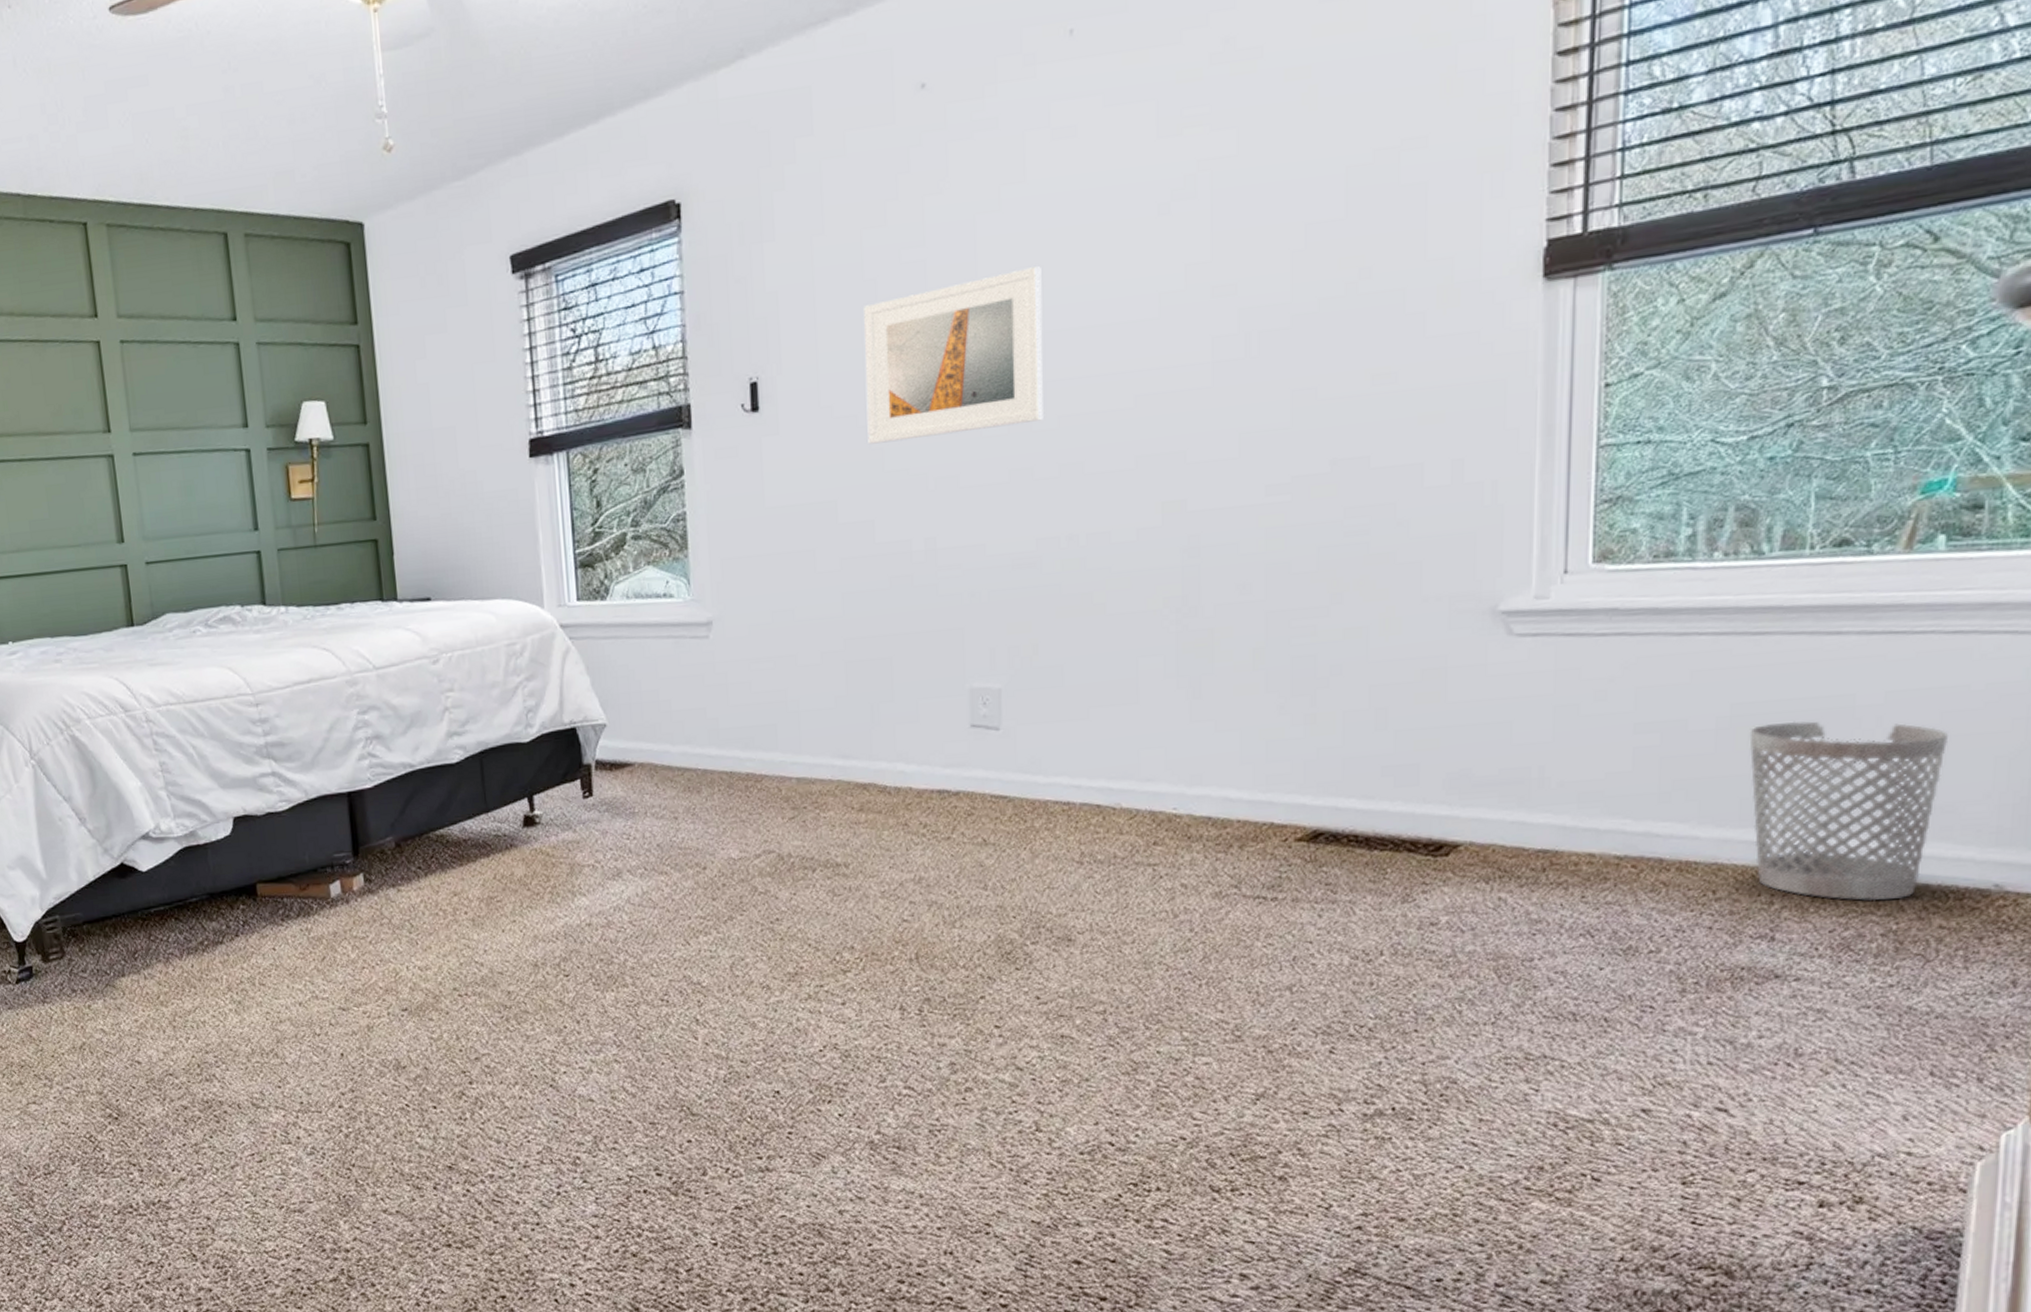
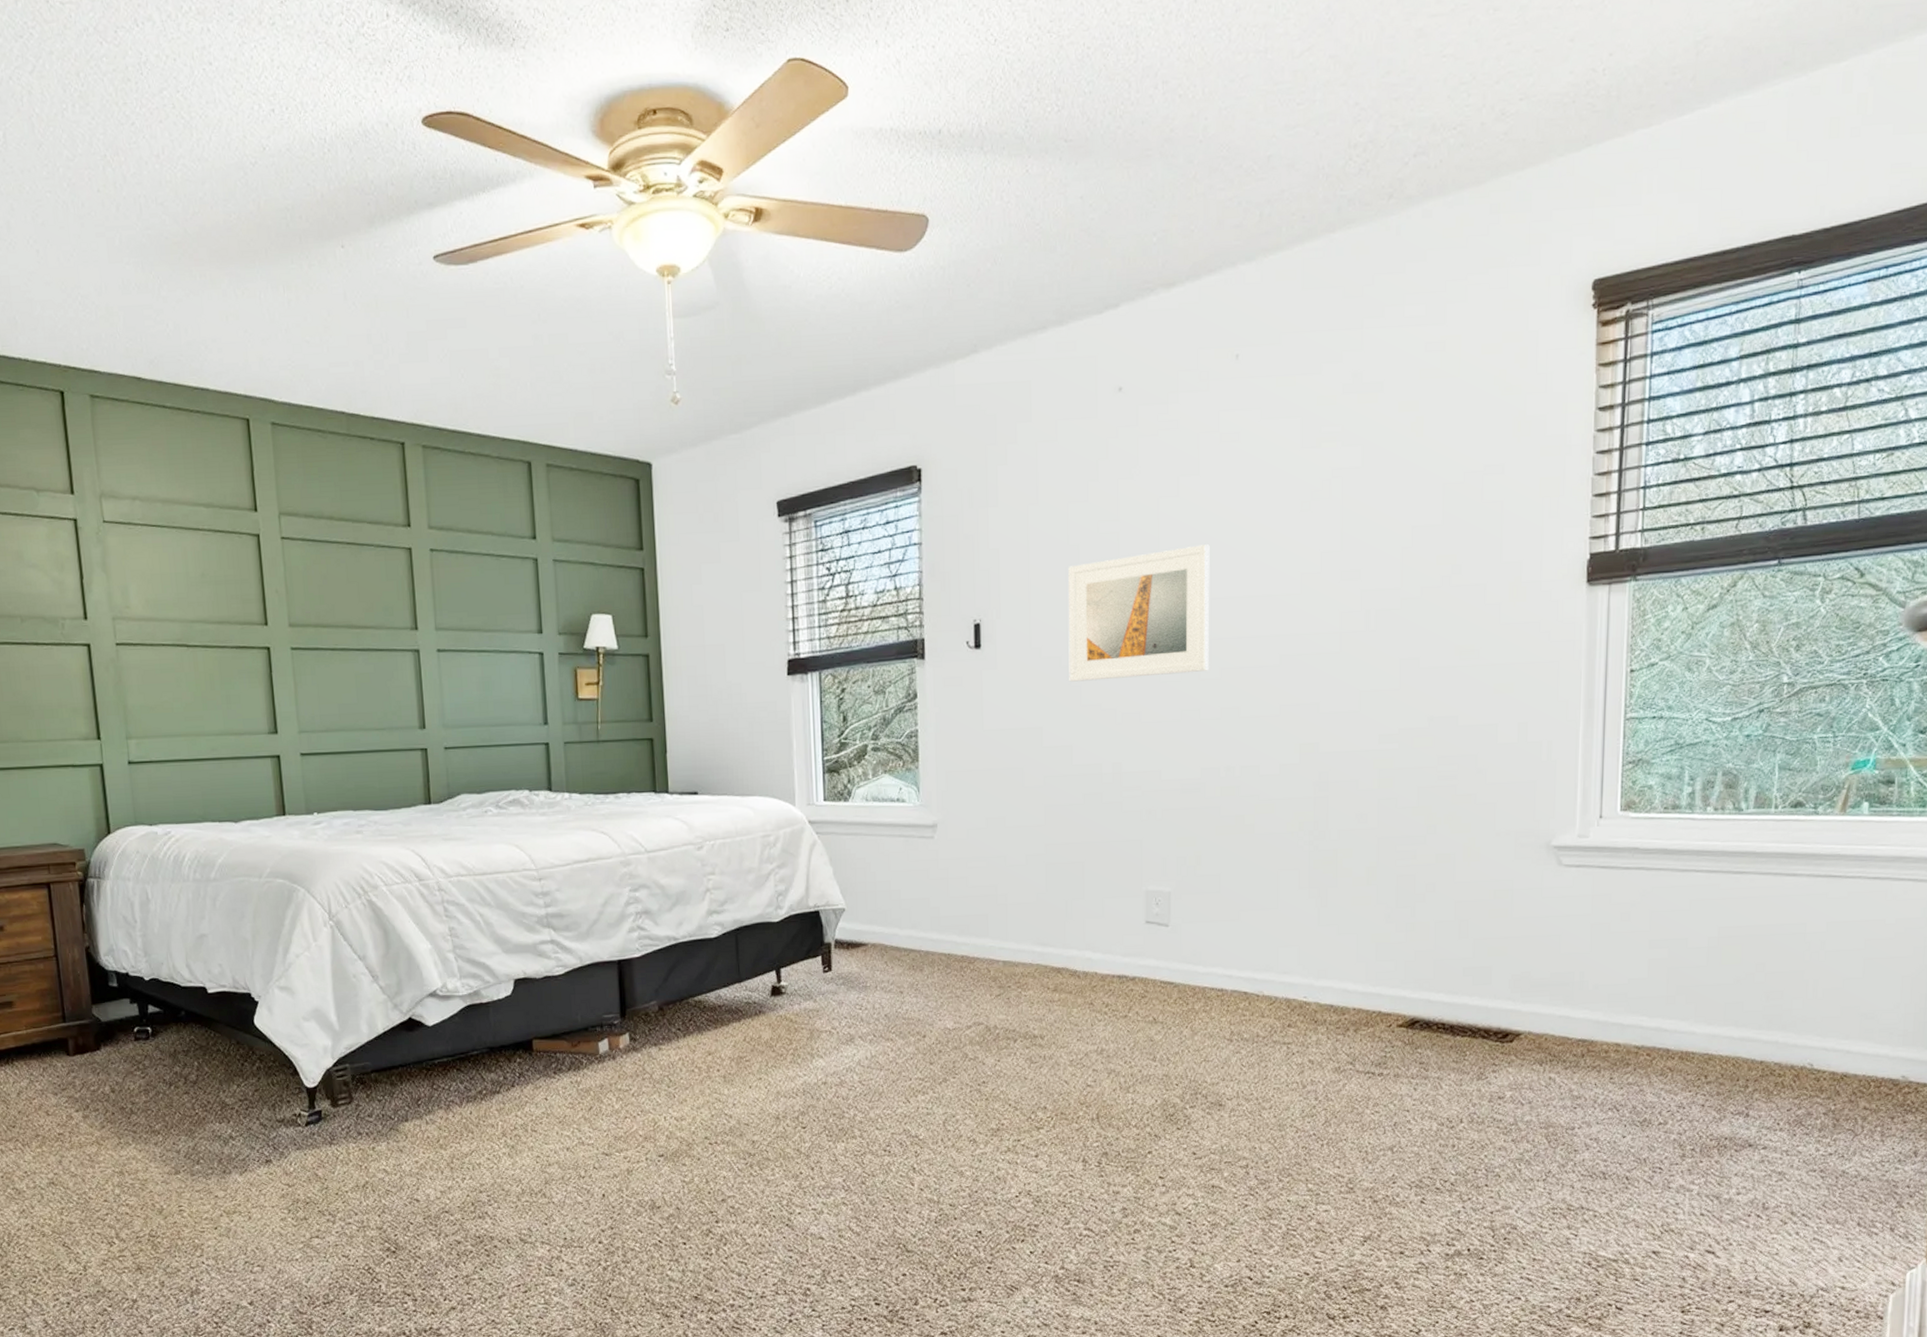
wastebasket: present [1749,721,1948,901] -> none [1731,943,1870,1087]

